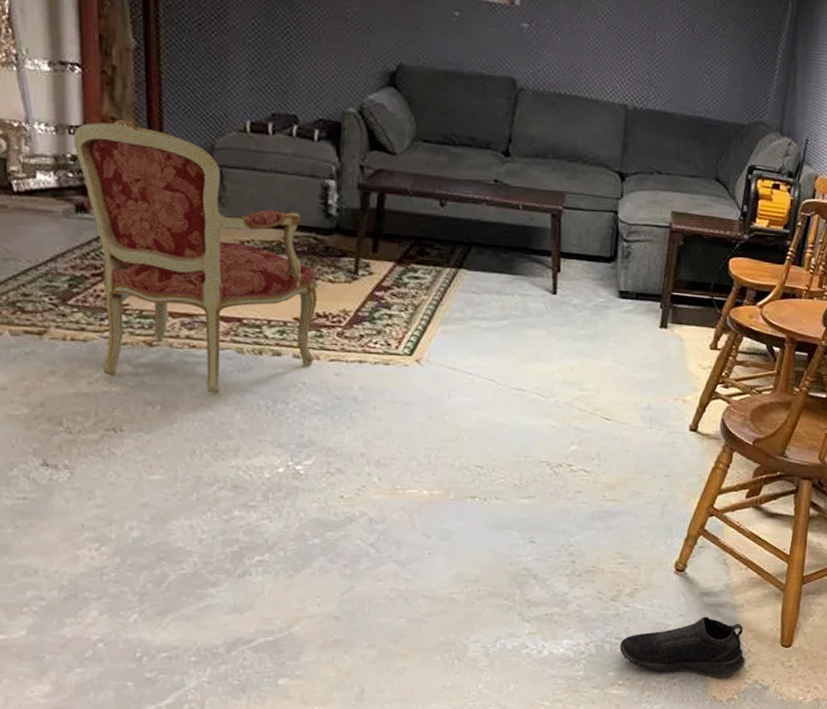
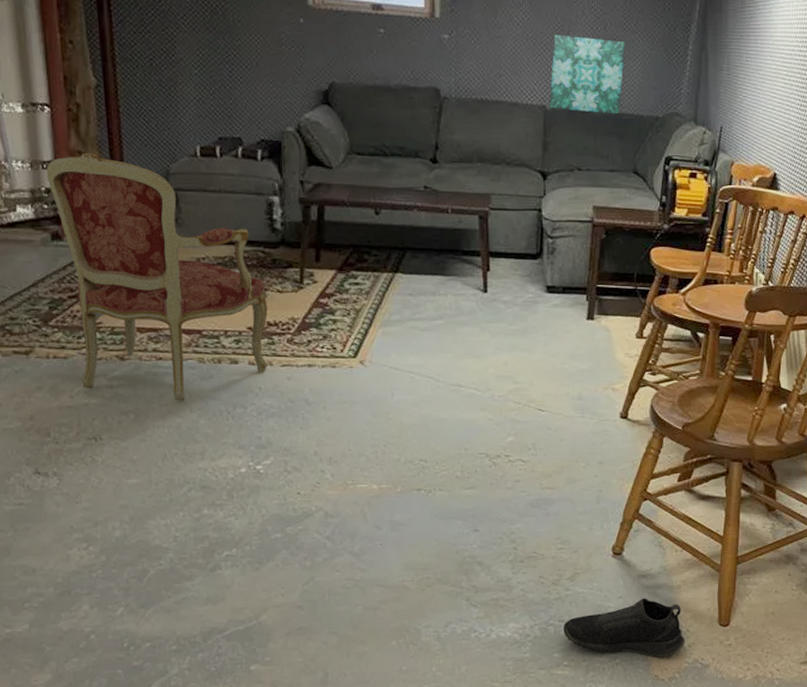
wall art: none [632,32,714,119] -> present [550,34,626,114]

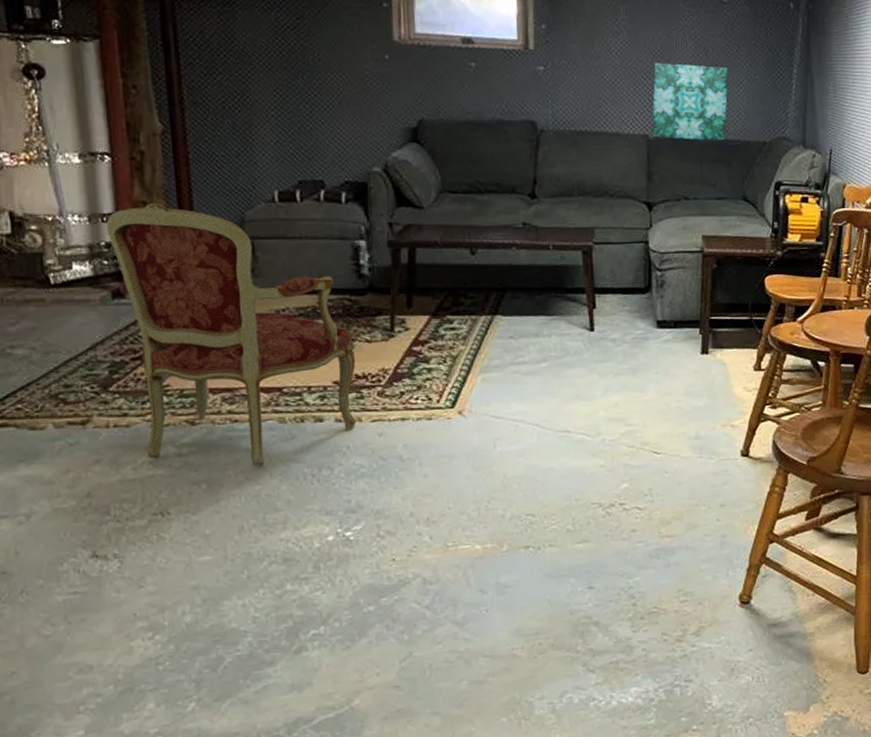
shoe: present [563,598,686,658] -> none [690,648,823,713]

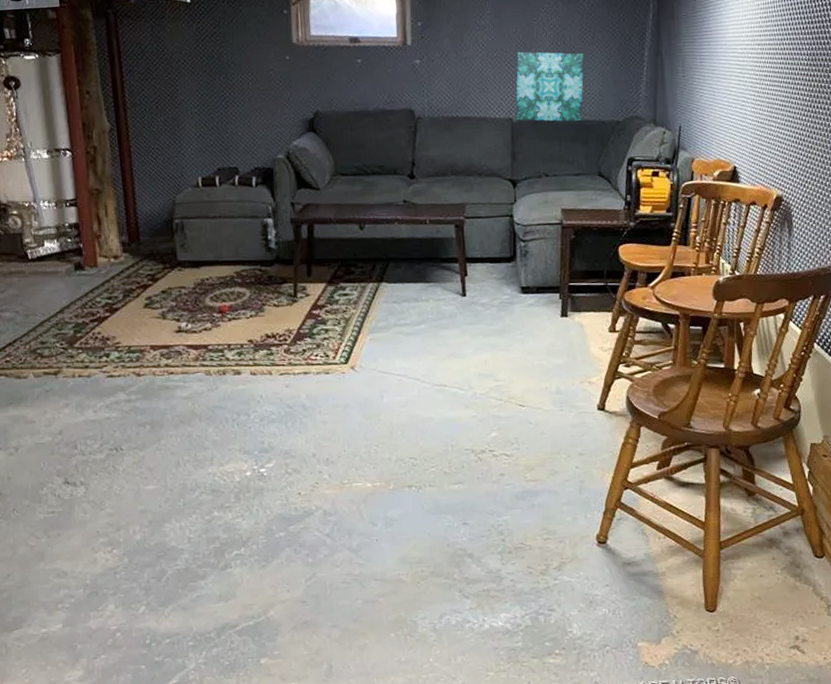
armchair: present [106,202,357,467] -> none [69,189,268,412]

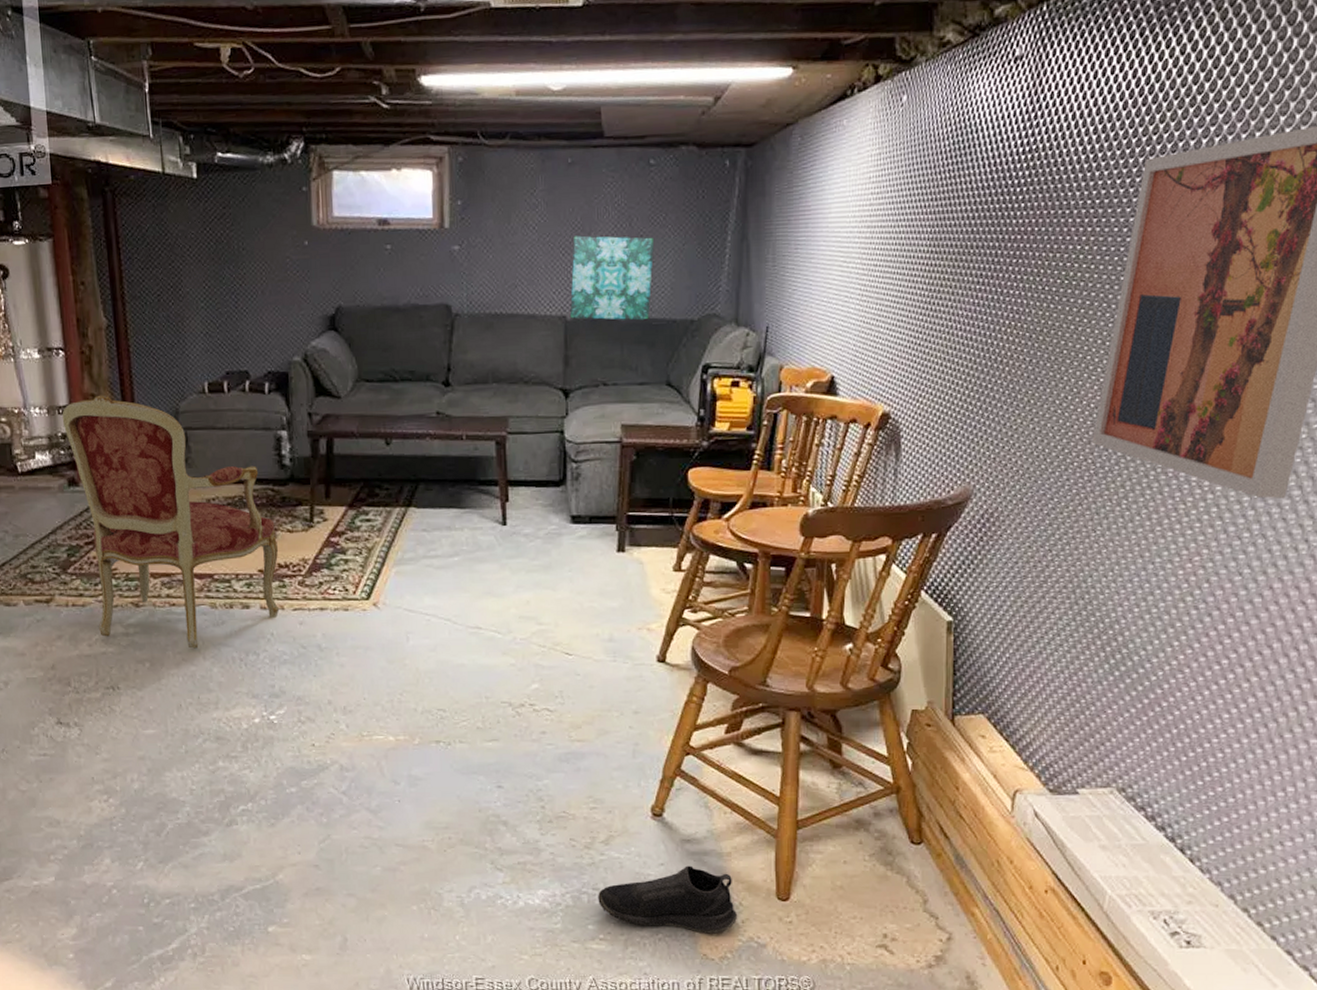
armchair: none [69,189,268,412] -> present [62,395,280,649]
shoe: none [553,585,673,644] -> present [598,865,738,934]

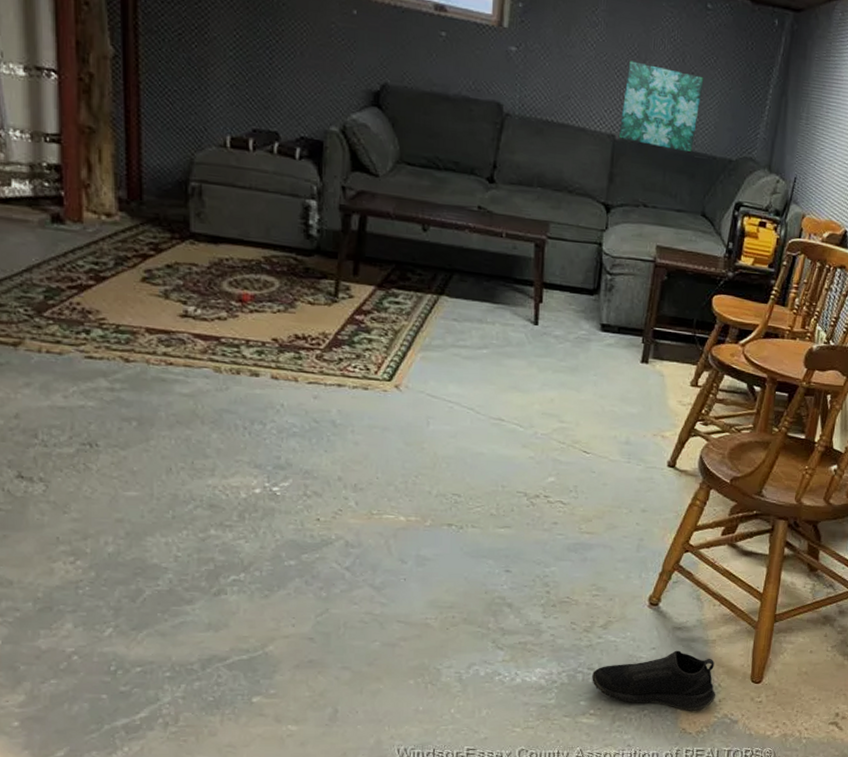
armchair: present [62,395,280,649] -> none [49,129,297,412]

